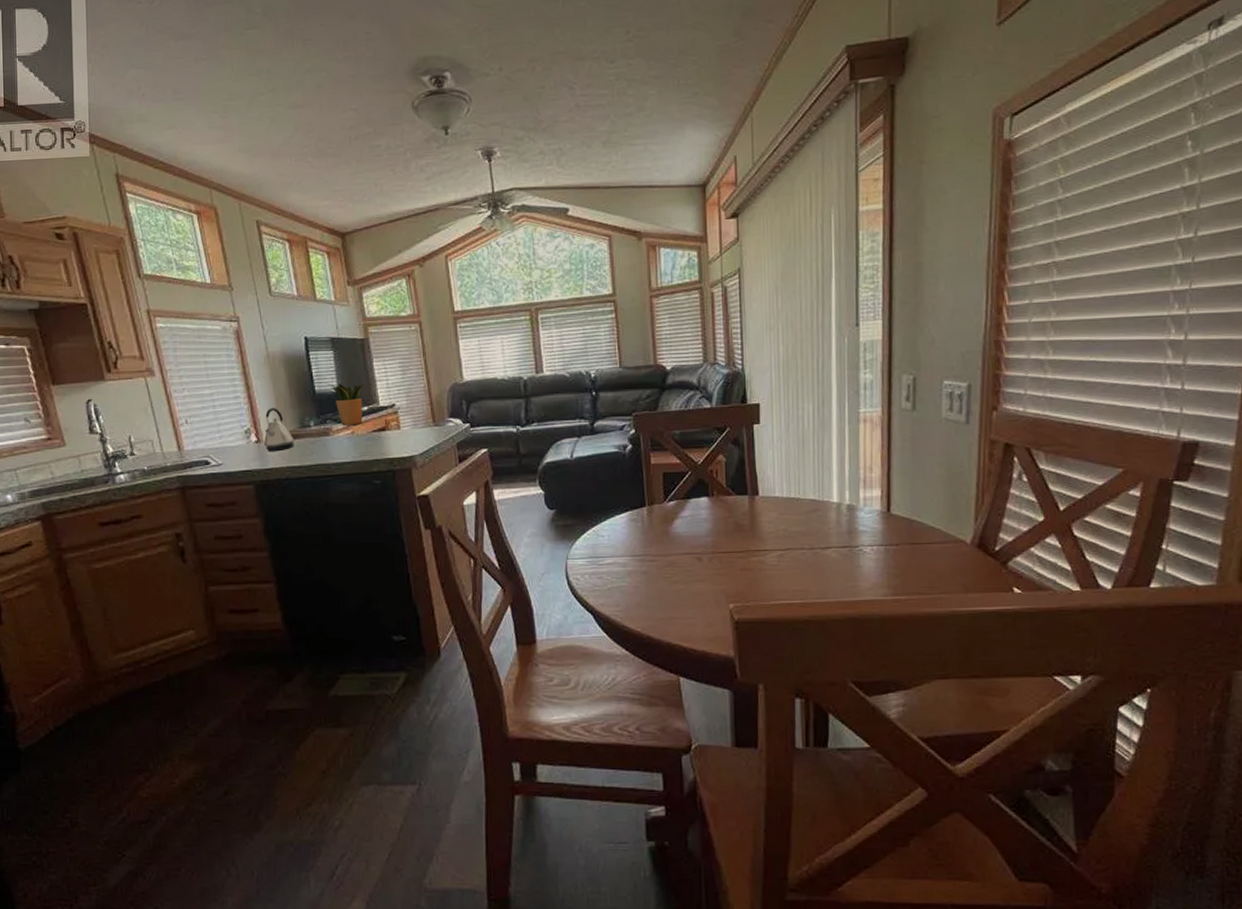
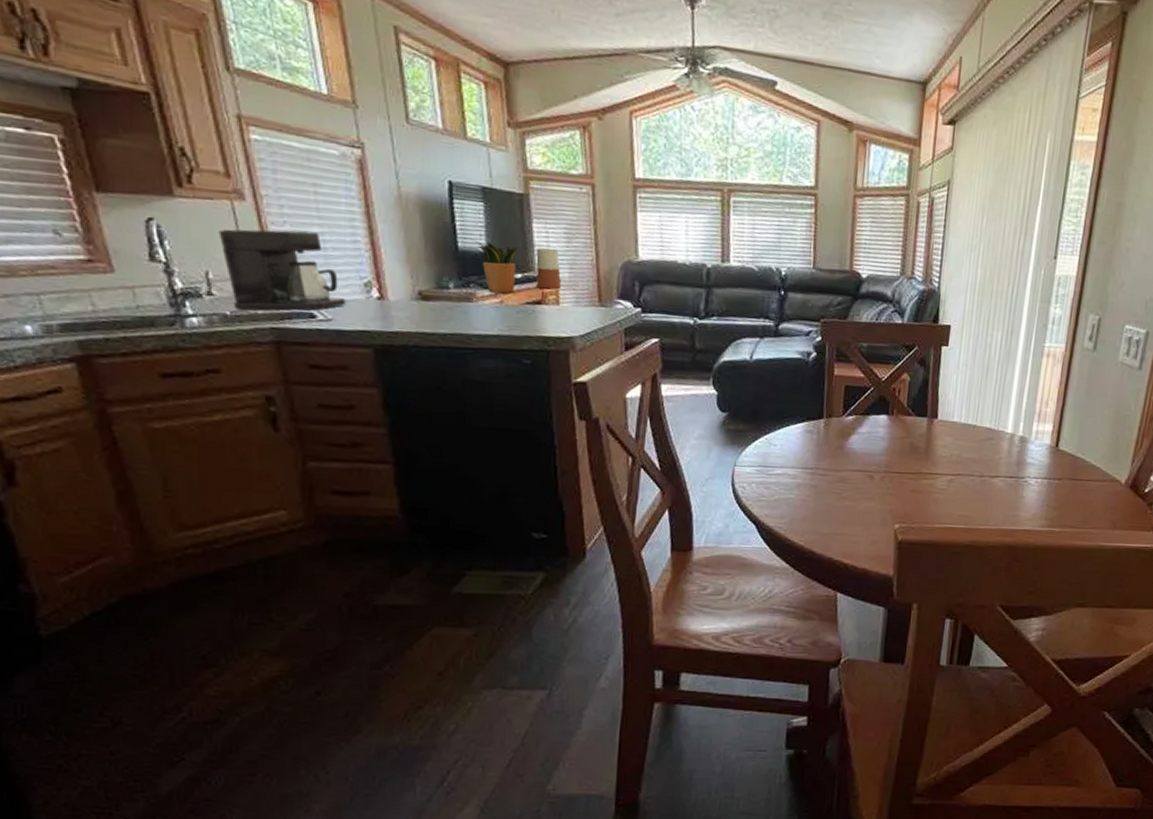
coffee maker: none [137,394,232,464] -> present [218,229,346,311]
kettle: present [263,407,294,452] -> none [388,260,428,314]
vase: none [378,381,400,417] -> present [535,247,561,290]

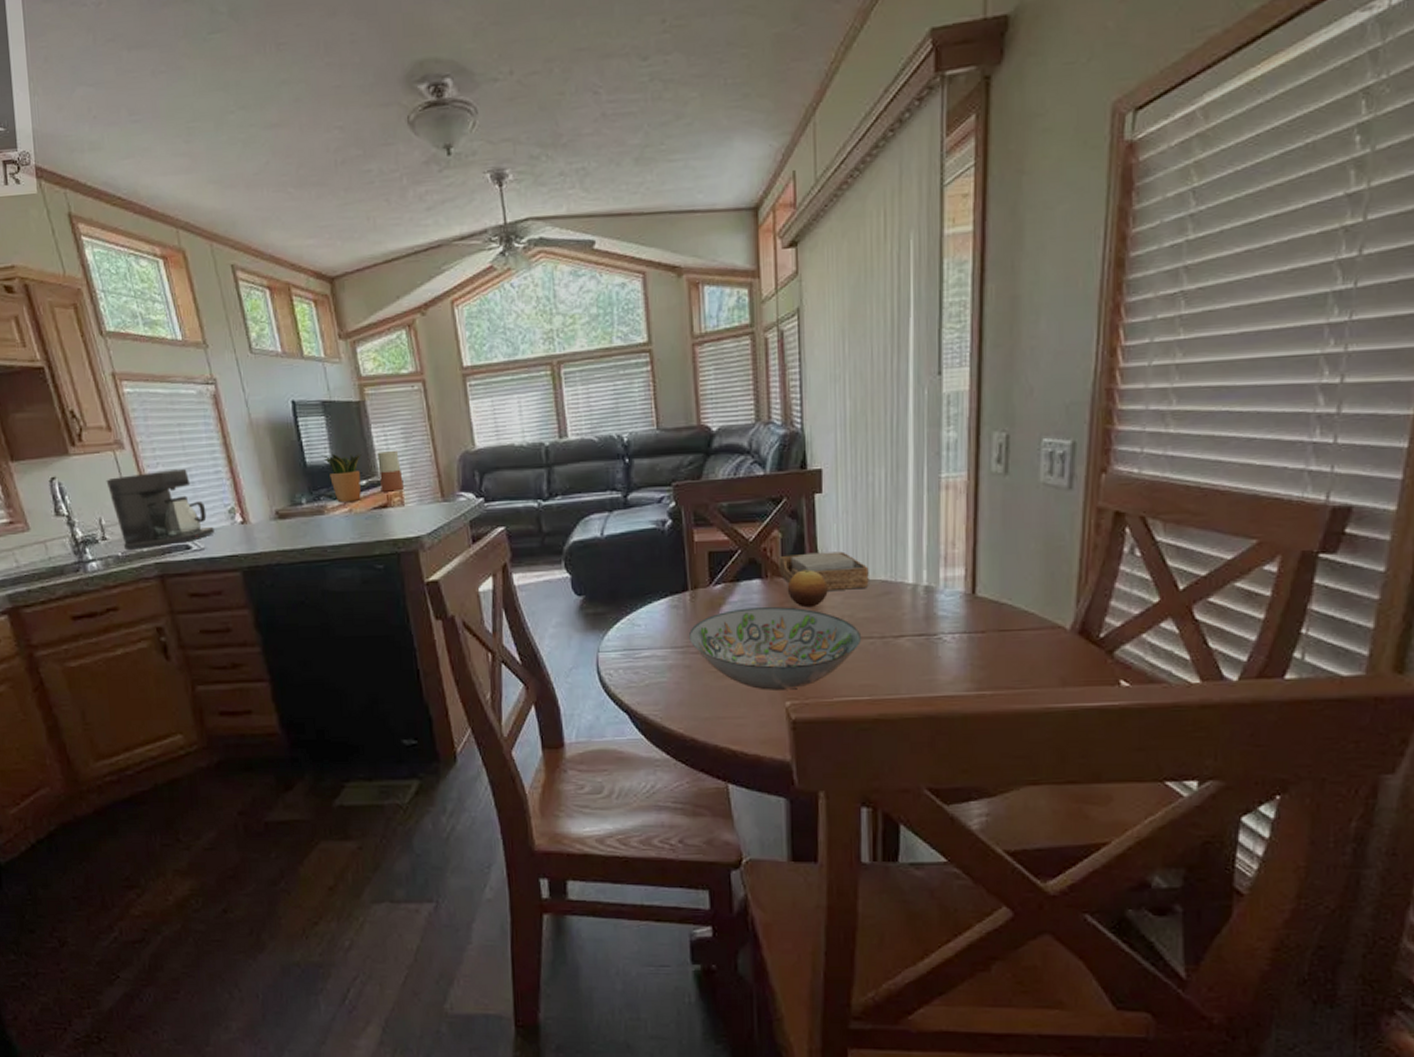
decorative bowl: none [818,439,965,515] -> present [688,607,862,690]
napkin holder: none [903,397,978,434] -> present [778,551,869,590]
fruit: none [908,411,943,445] -> present [787,569,828,608]

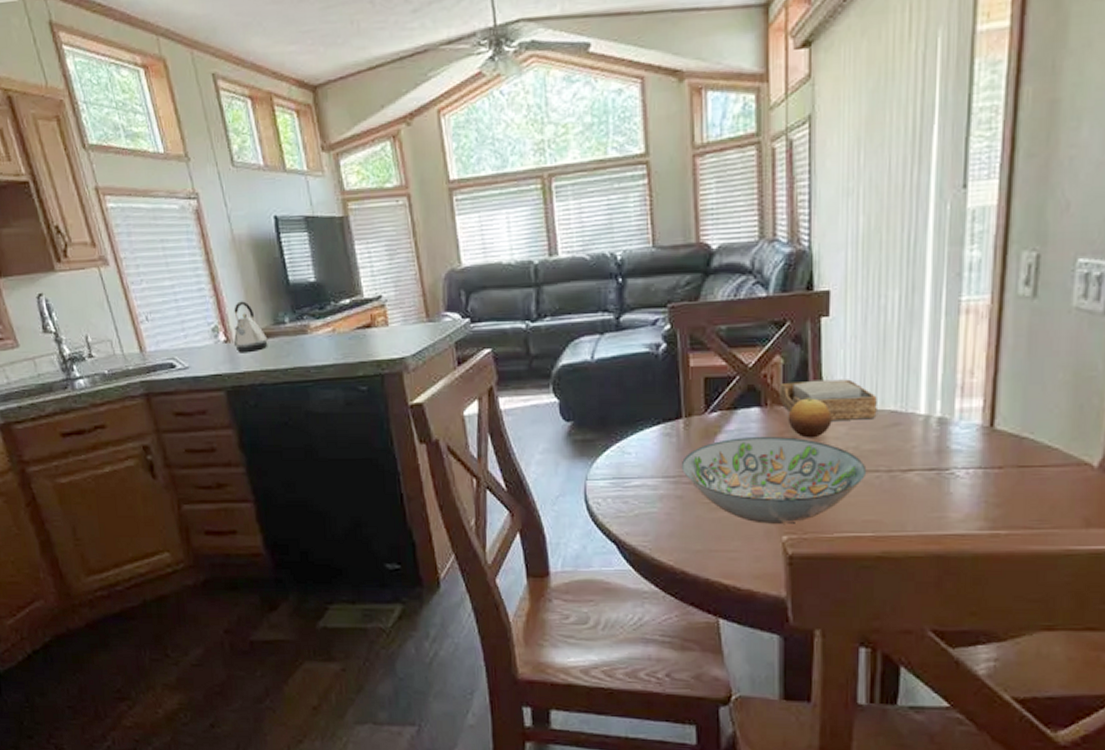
coffee maker: present [106,469,215,550] -> none [91,286,198,367]
kettle: none [250,483,285,534] -> present [233,301,268,353]
potted plant: present [317,453,362,503] -> none [300,270,345,322]
vase: present [377,450,404,492] -> none [361,267,388,311]

